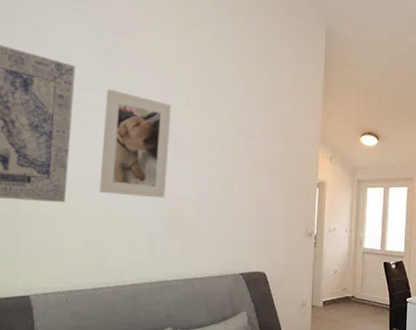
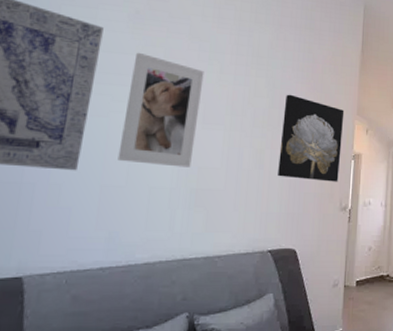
wall art: none [246,124,308,209] -> present [278,94,345,182]

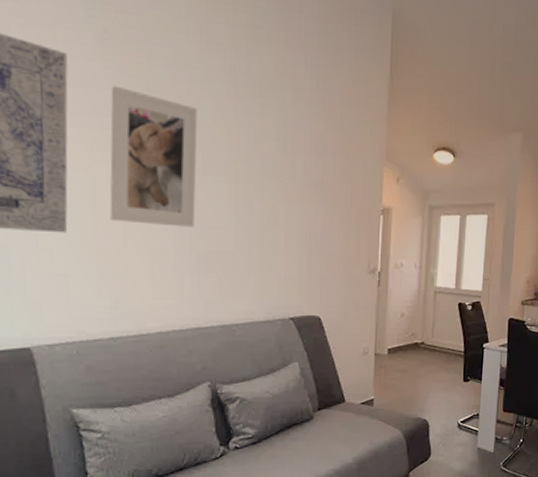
wall art: present [278,94,345,182] -> none [295,135,371,241]

